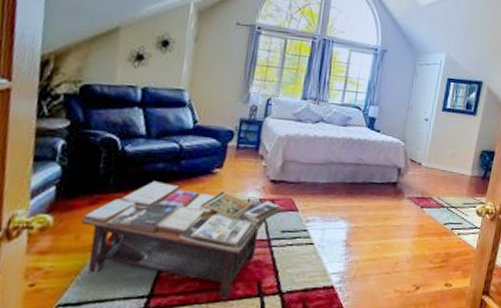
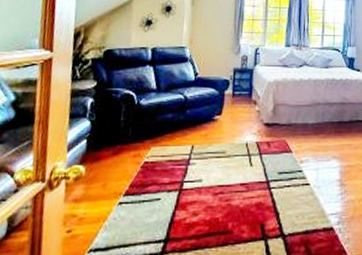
coffee table: present [80,181,282,299] -> none [106,130,277,243]

